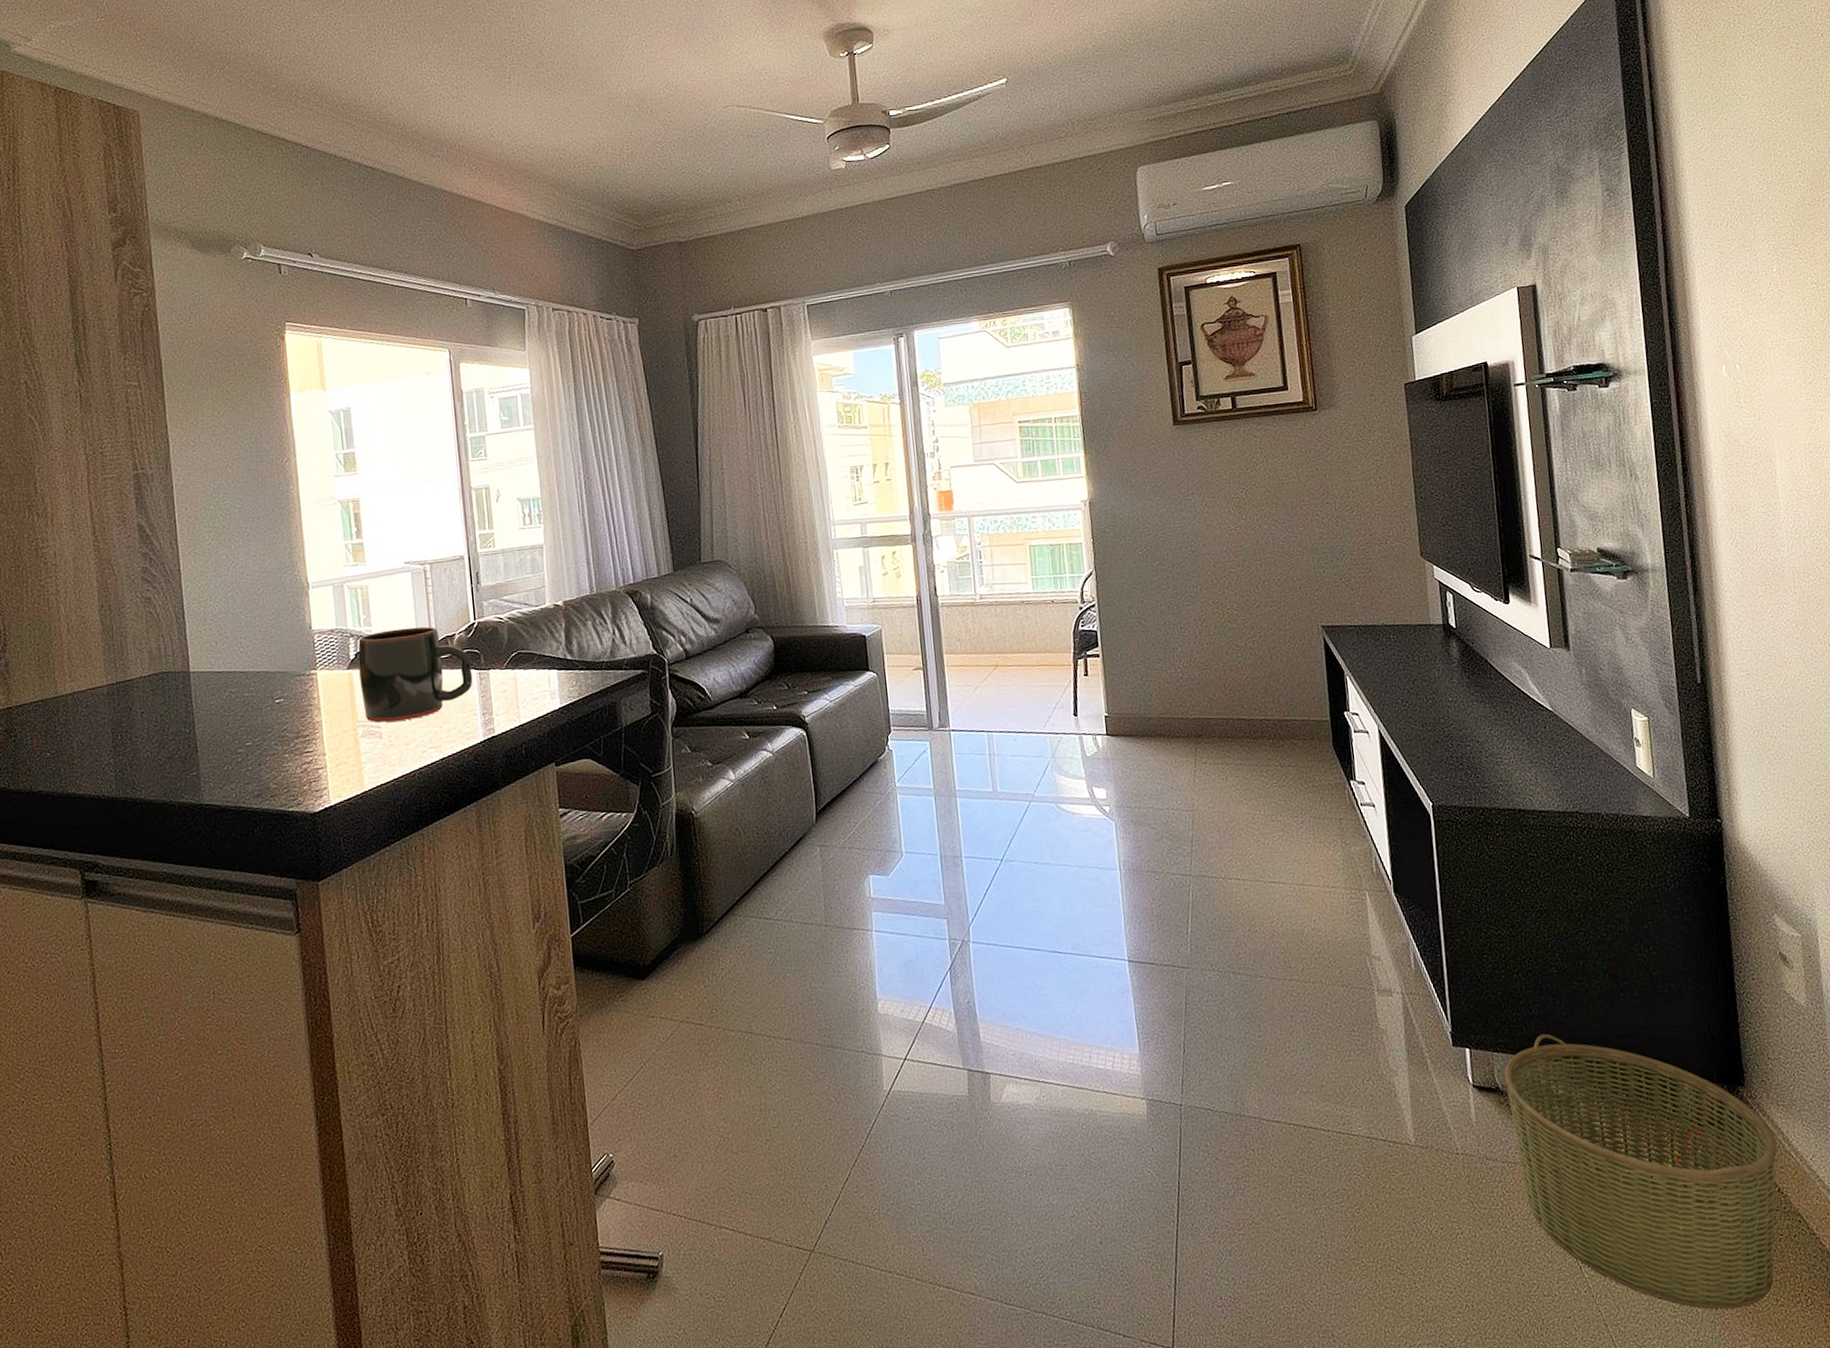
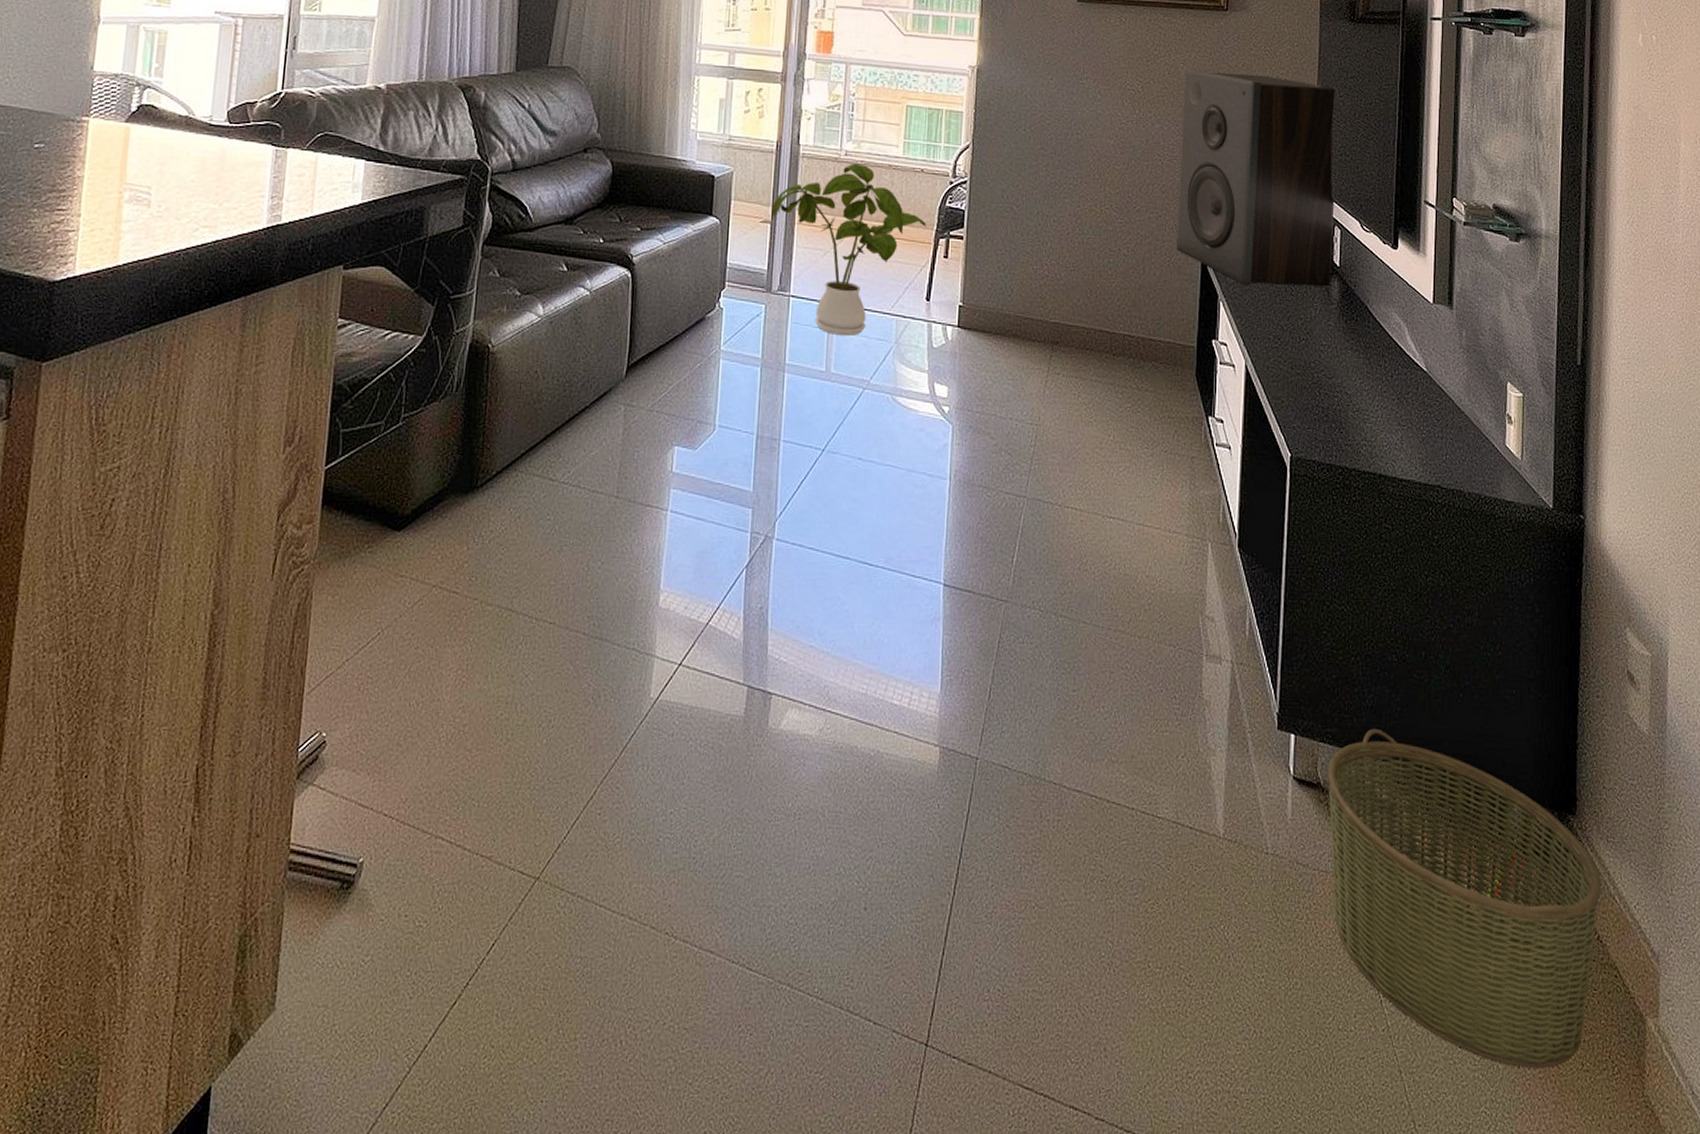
mug: present [358,626,473,723] -> none [135,85,270,191]
house plant: none [921,604,1064,759] -> present [772,163,927,337]
speaker: none [1284,464,1449,658] -> present [1177,69,1337,288]

